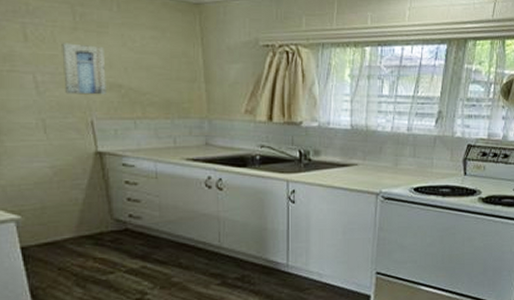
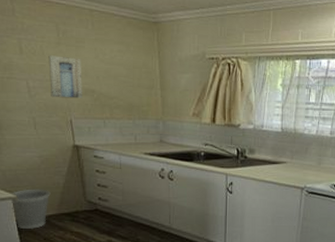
wastebasket: none [13,207,66,258] -> present [10,188,51,229]

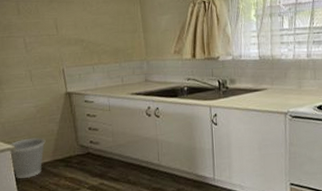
wall art: present [48,55,82,99] -> none [42,12,73,50]

